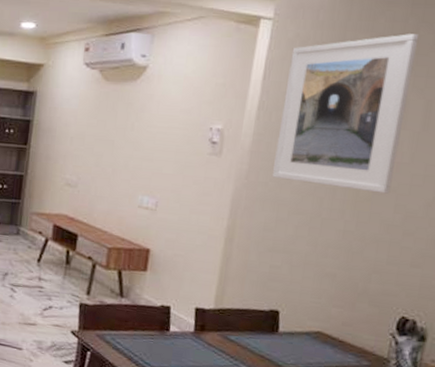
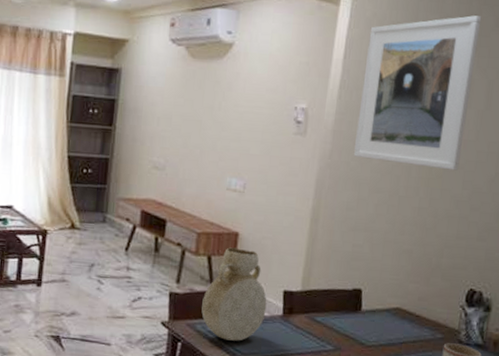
vase: none [111,263,178,354] -> present [201,247,267,341]

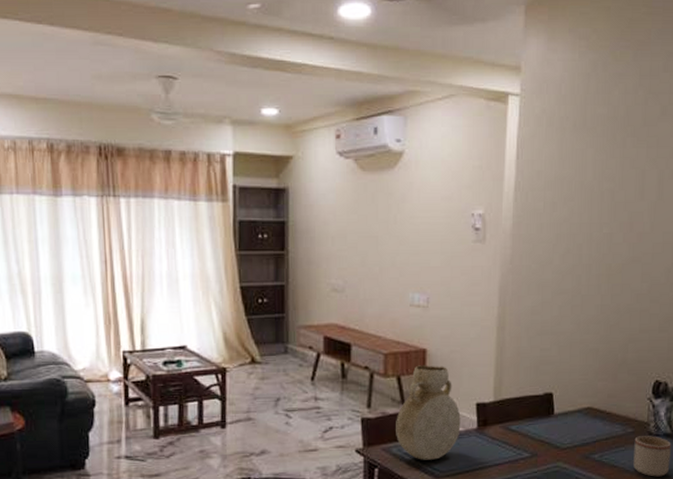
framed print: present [353,15,482,171] -> none [533,105,648,264]

